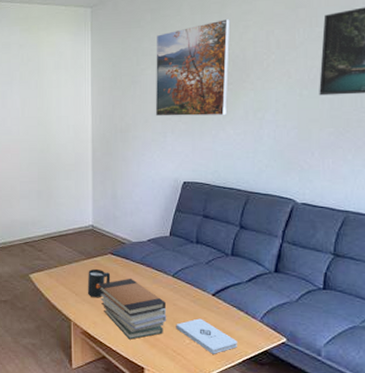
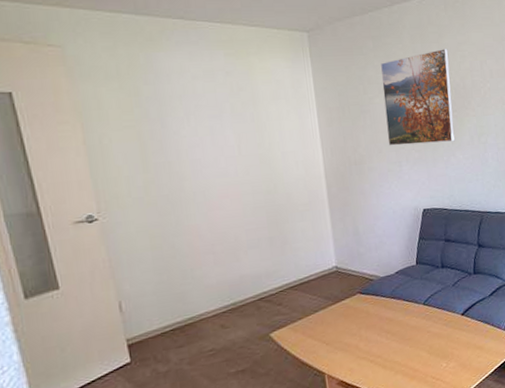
mug: present [87,269,111,298] -> none [337,312,363,344]
book stack: present [99,278,167,340] -> none [350,314,423,378]
notepad: present [176,318,237,354] -> none [432,340,488,371]

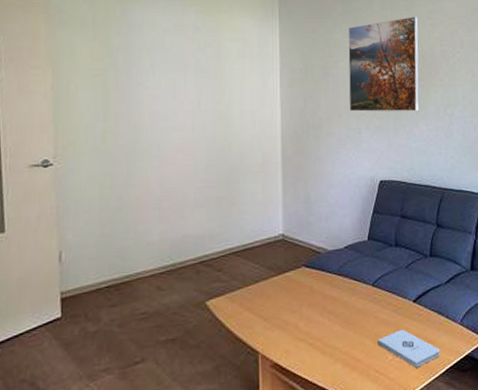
notepad: none [432,340,488,371] -> present [377,329,440,368]

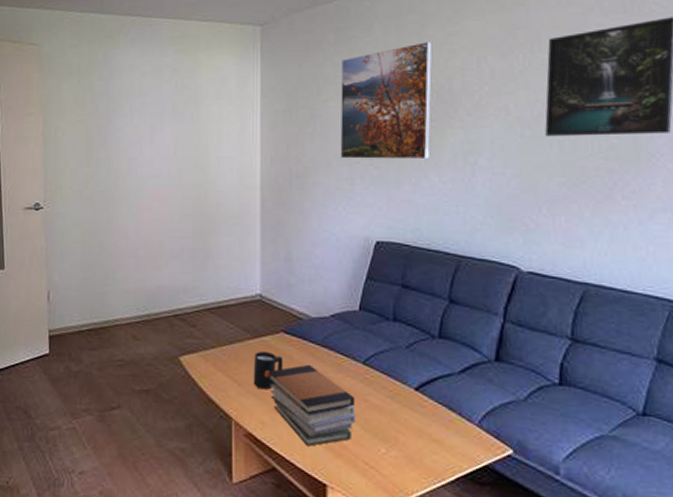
mug: none [277,286,305,321] -> present [253,352,284,390]
book stack: none [291,292,368,366] -> present [268,364,356,446]
notepad: present [377,329,440,368] -> none [368,420,449,469]

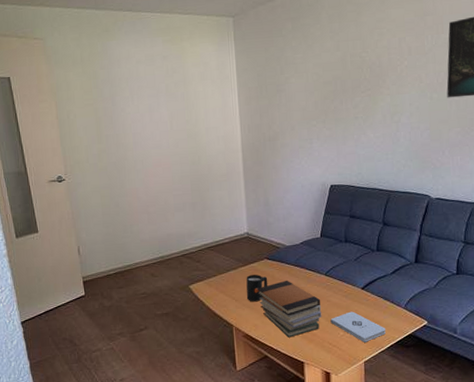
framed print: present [340,42,433,160] -> none [298,27,367,124]
notepad: none [368,420,449,469] -> present [330,311,386,342]

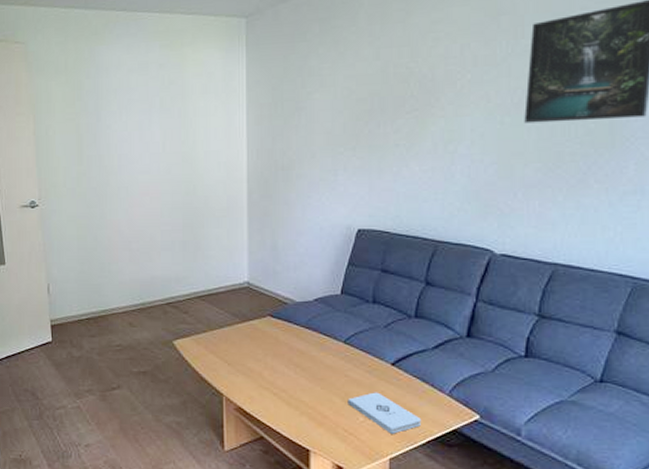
mug: present [246,275,268,302] -> none [242,334,270,369]
book stack: present [257,280,322,338] -> none [256,344,337,417]

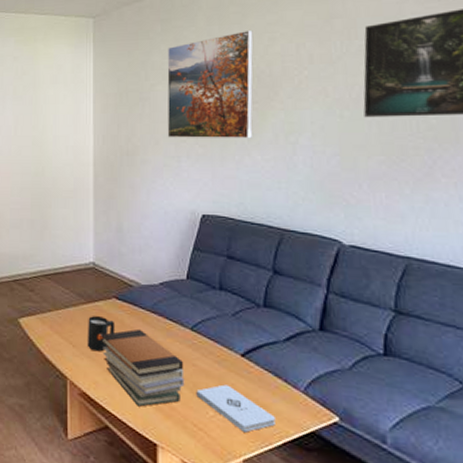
mug: none [242,334,270,369] -> present [87,316,116,352]
book stack: none [256,344,337,417] -> present [101,328,185,407]
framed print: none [324,30,417,151] -> present [167,30,254,139]

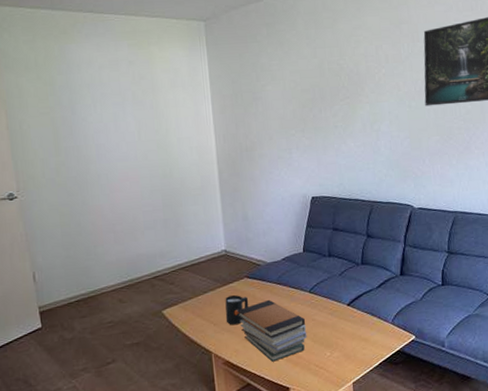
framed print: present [167,30,254,139] -> none [274,34,347,133]
notepad: present [196,384,275,433] -> none [316,329,374,362]

